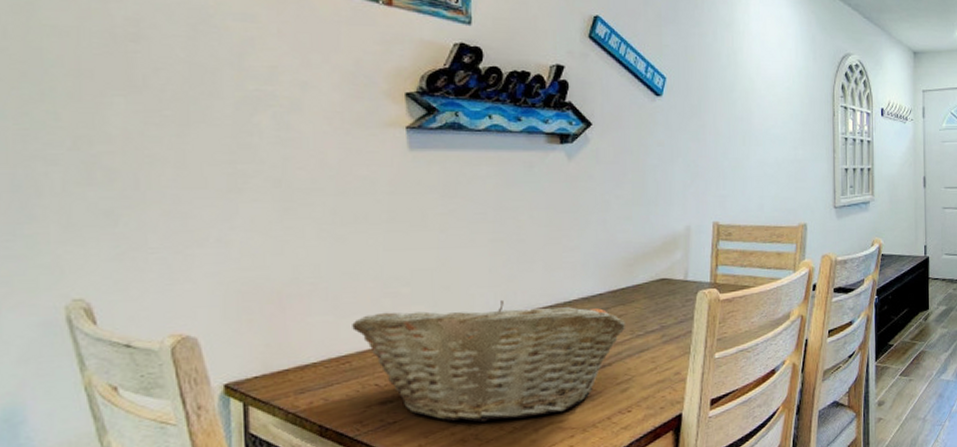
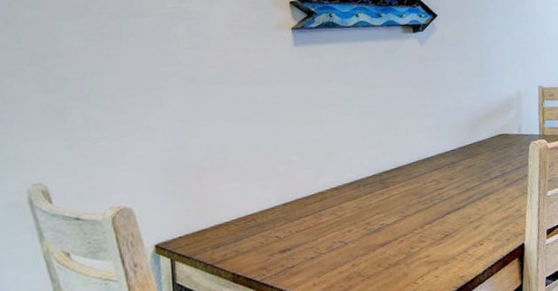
fruit basket: present [352,301,625,423] -> none [255,161,474,263]

